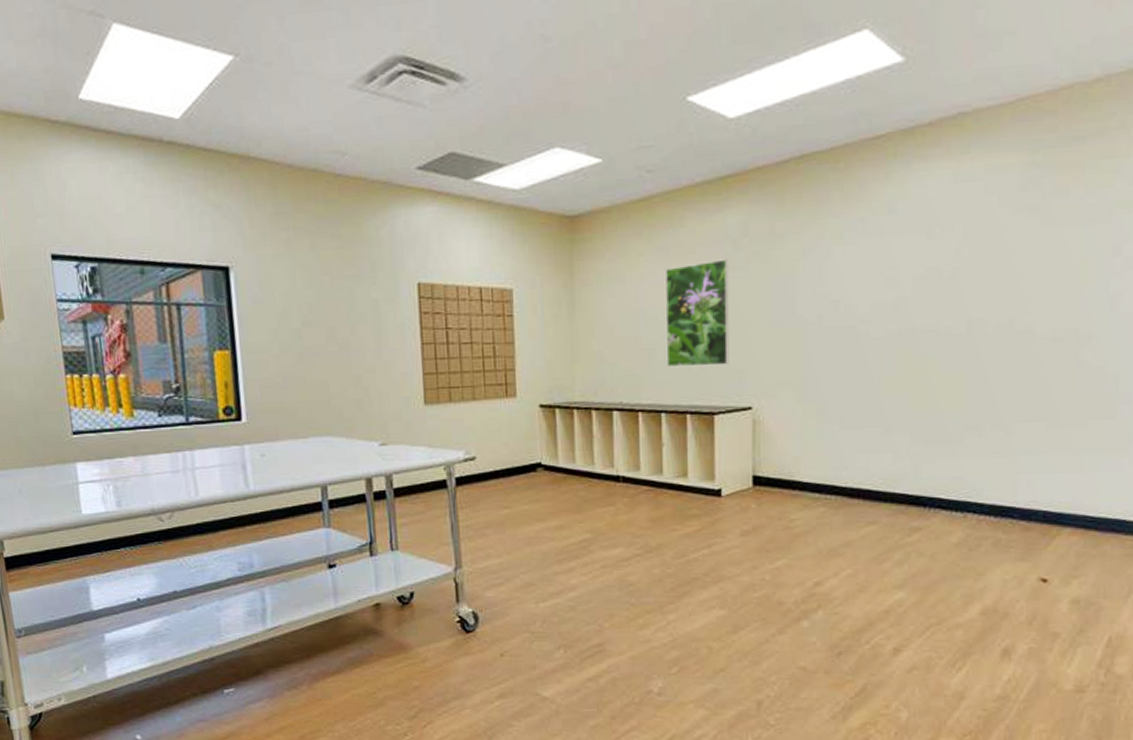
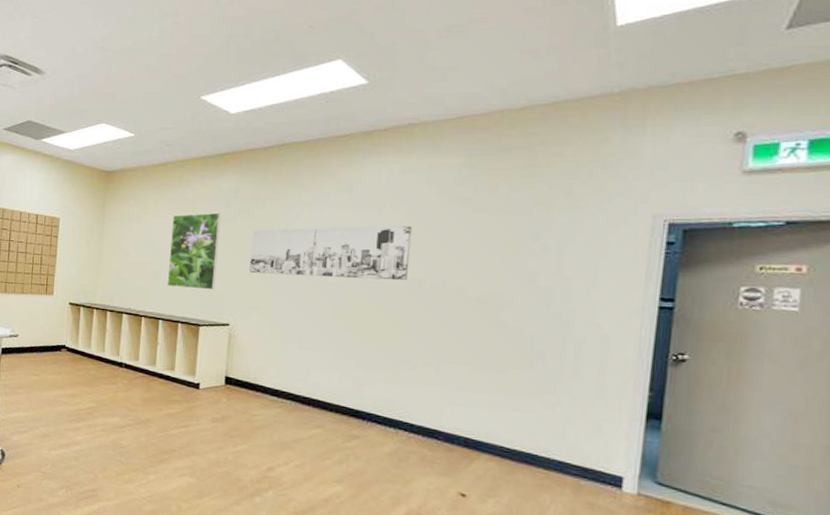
wall art: none [771,252,970,337] -> present [249,226,412,281]

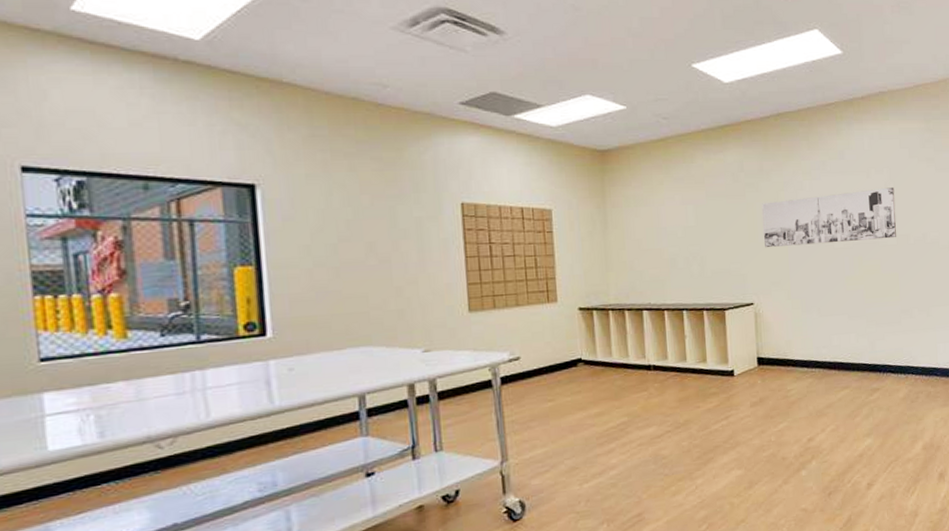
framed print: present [167,212,221,290] -> none [681,188,735,273]

